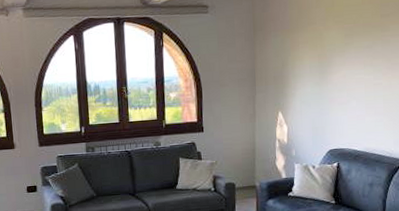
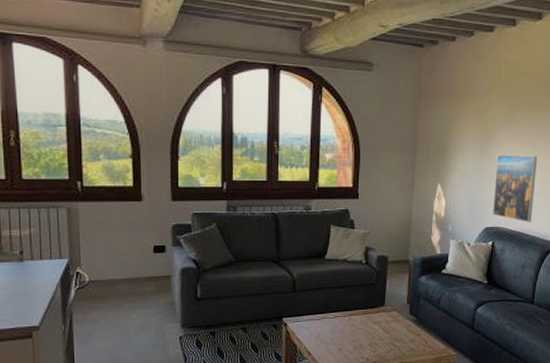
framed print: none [335,76,379,142] -> present [493,154,538,222]

